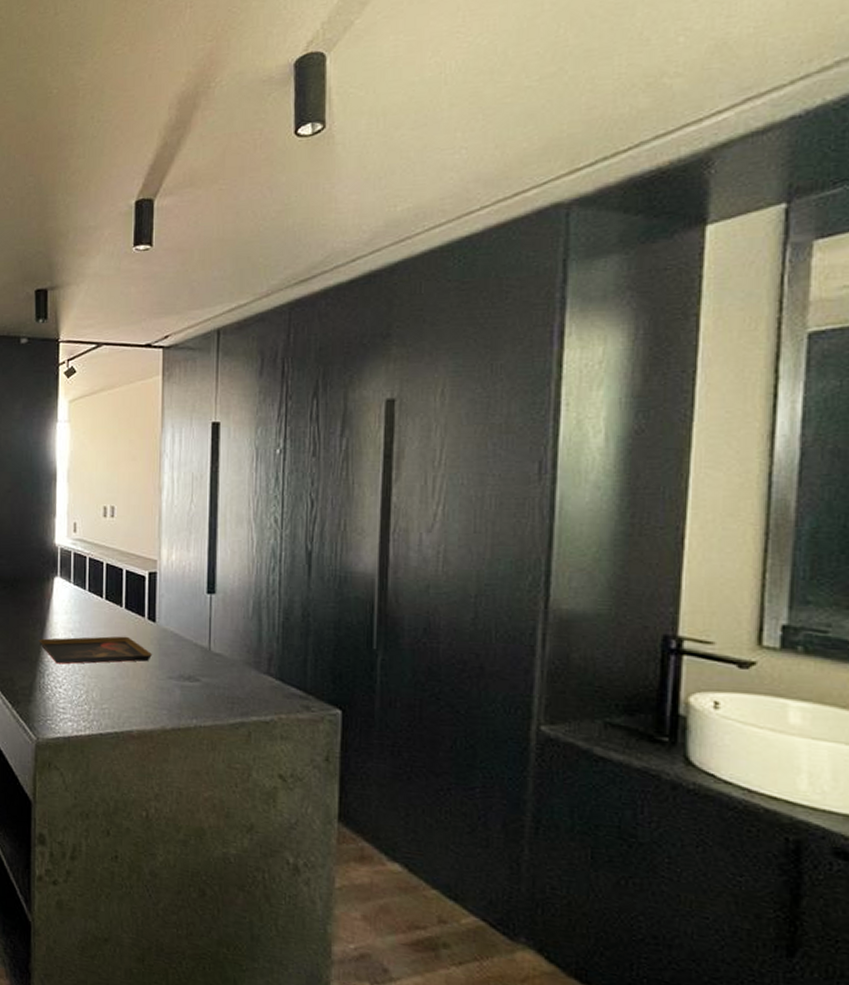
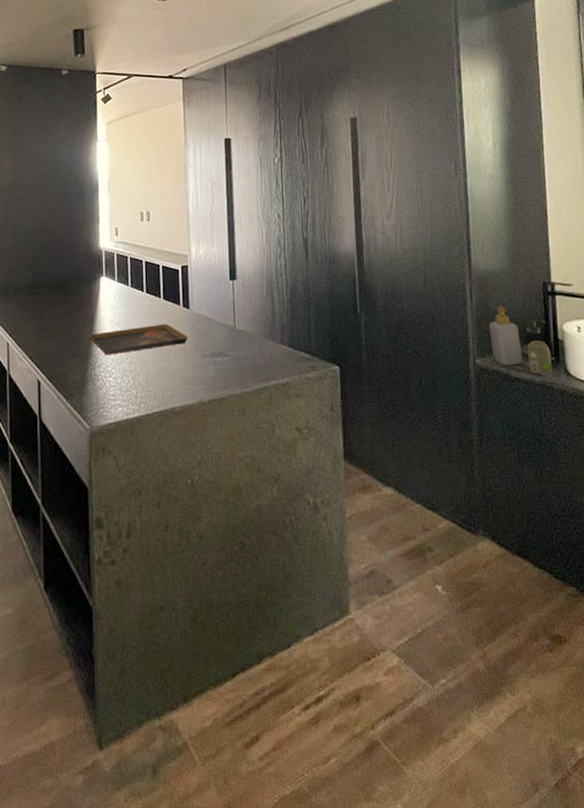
soap bottle: none [566,660,616,741] -> present [488,306,523,366]
soap dispenser: none [615,682,664,762] -> present [521,318,554,376]

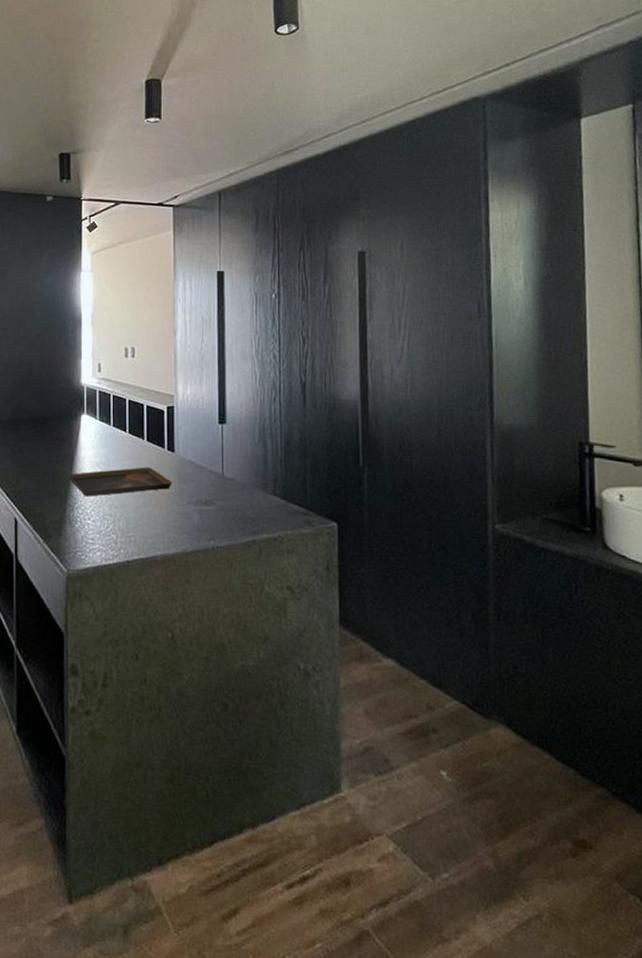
soap bottle: present [488,306,523,366] -> none [512,467,552,534]
soap dispenser: present [521,318,554,376] -> none [550,483,589,548]

